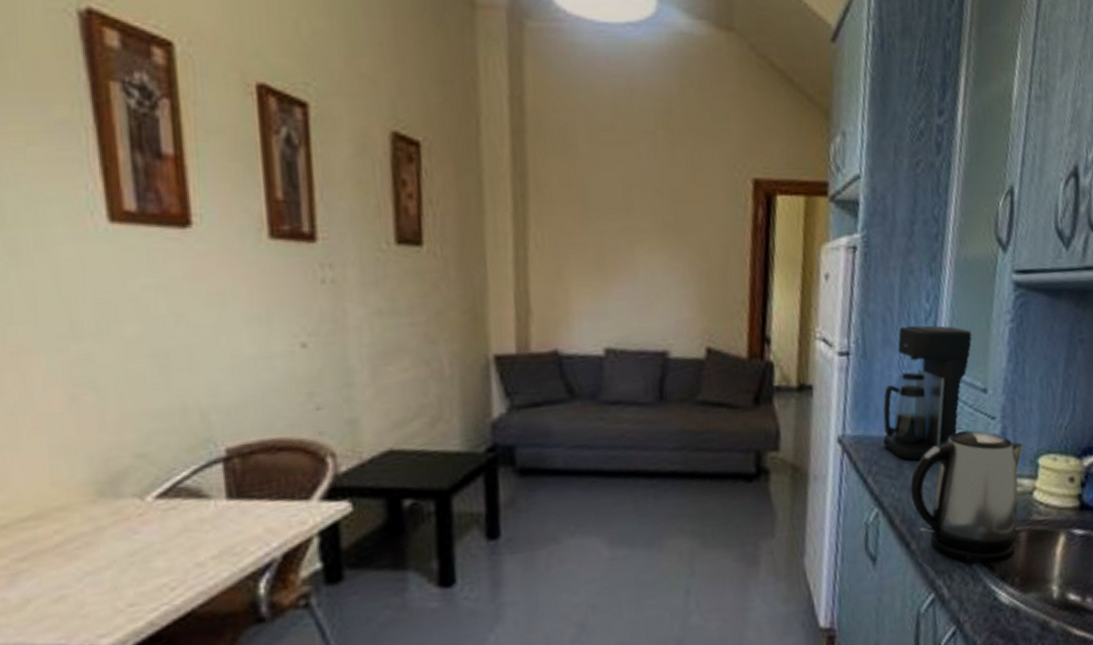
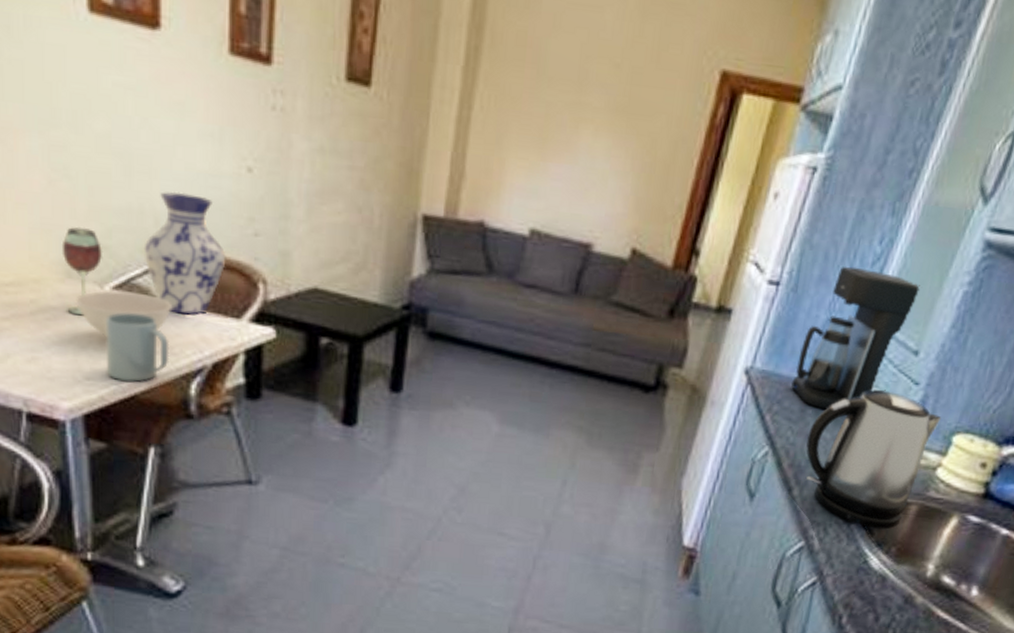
wineglass: none [90,439,142,536] -> present [61,226,103,316]
bowl: none [111,494,230,553] -> present [76,290,173,337]
mug: none [149,518,231,599] -> present [105,312,170,382]
vase: none [190,381,288,510] -> present [144,191,226,315]

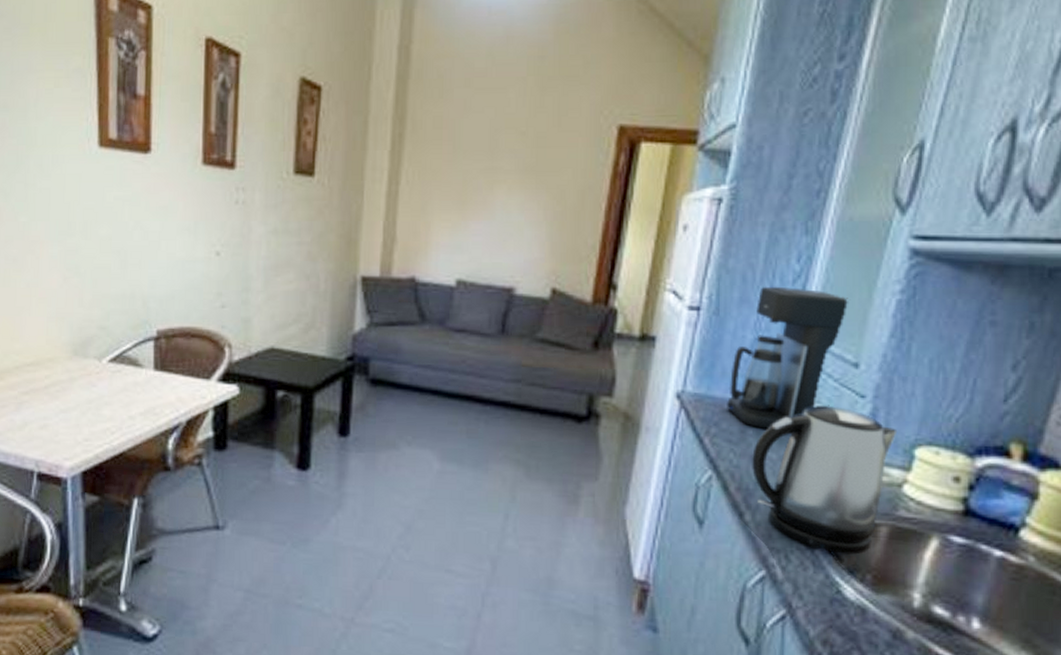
wineglass: present [61,226,103,316] -> none [71,313,103,386]
bowl: present [76,290,173,337] -> none [80,363,155,403]
mug: present [105,312,170,382] -> none [101,381,152,440]
vase: present [144,191,226,315] -> none [133,277,199,379]

